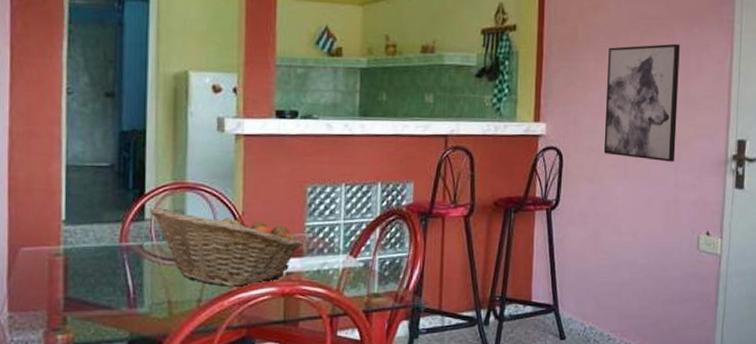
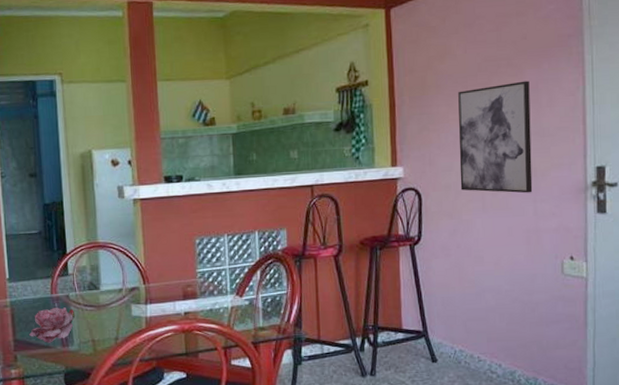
flower: none [86,260,149,303] -> present [29,307,76,343]
fruit basket: present [149,206,303,287] -> none [71,263,196,326]

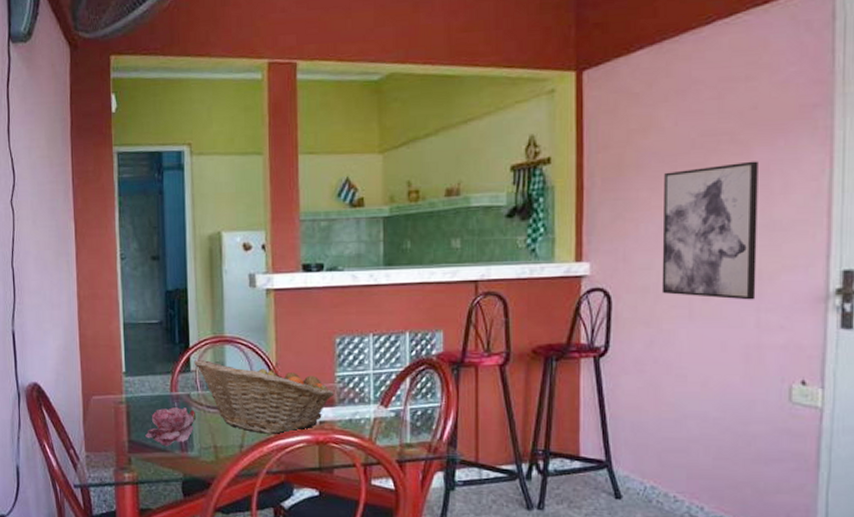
fruit basket: none [71,263,196,326] -> present [194,359,334,434]

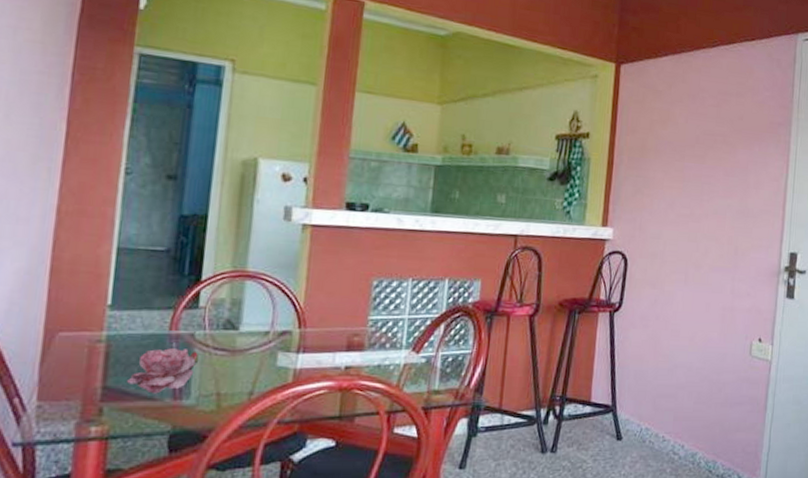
fruit basket: present [194,359,334,434] -> none [204,294,365,380]
wall art: present [661,161,758,300] -> none [666,159,741,271]

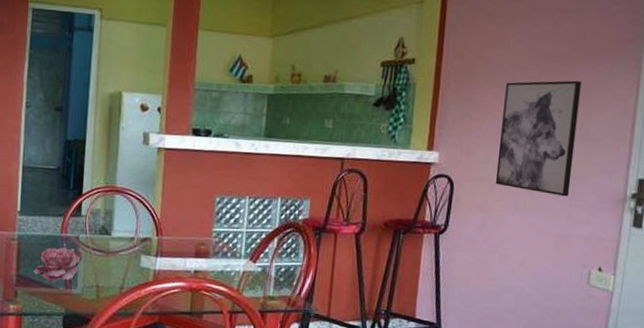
wall art: none [666,159,741,271] -> present [495,80,582,197]

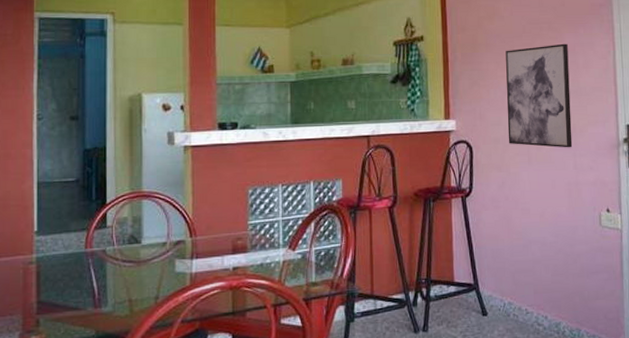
flower: present [33,247,83,283] -> none [56,263,112,305]

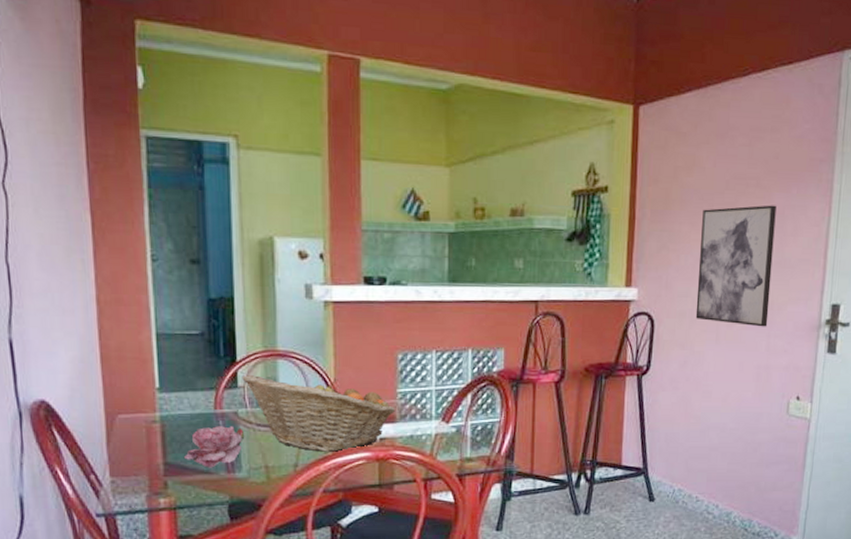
flower: none [56,263,112,305] -> present [185,426,245,468]
fruit basket: none [110,214,246,284] -> present [242,374,395,452]

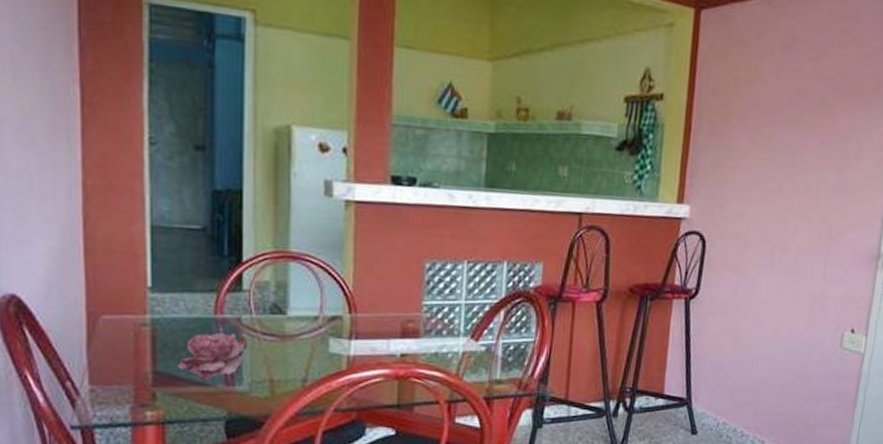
fruit basket: present [242,374,395,452] -> none [247,276,419,367]
wall art: present [695,205,777,327] -> none [750,124,840,254]

